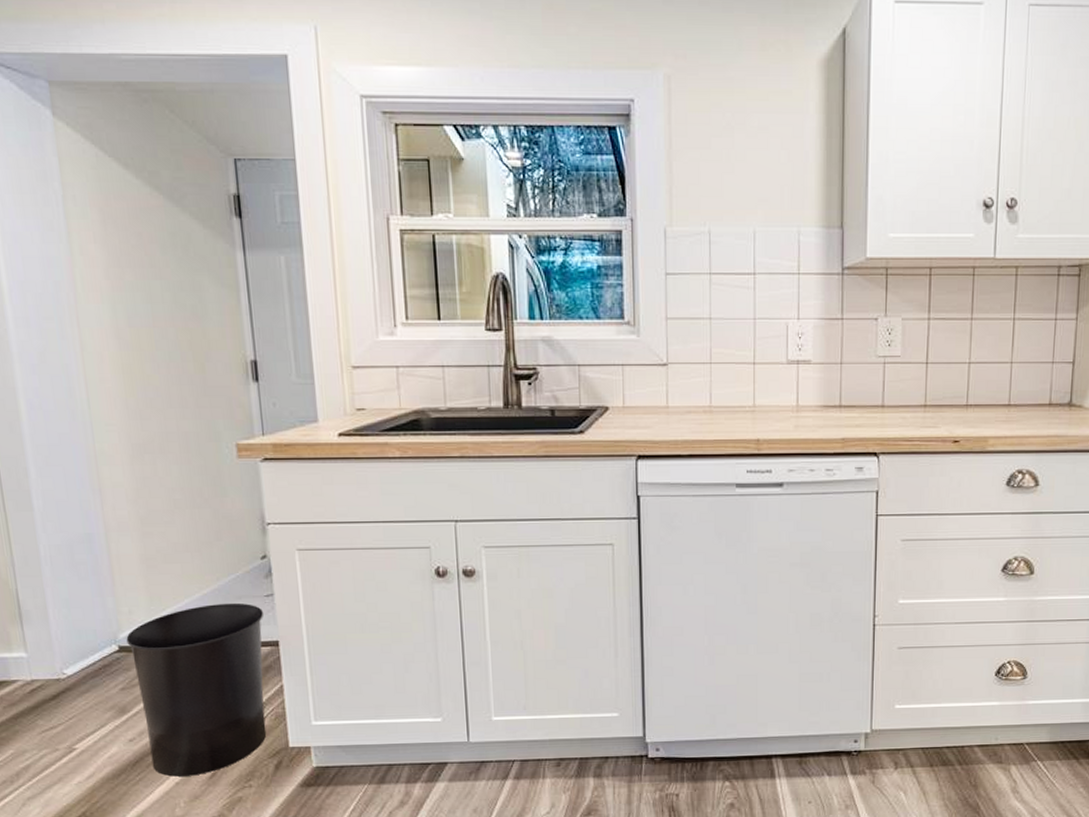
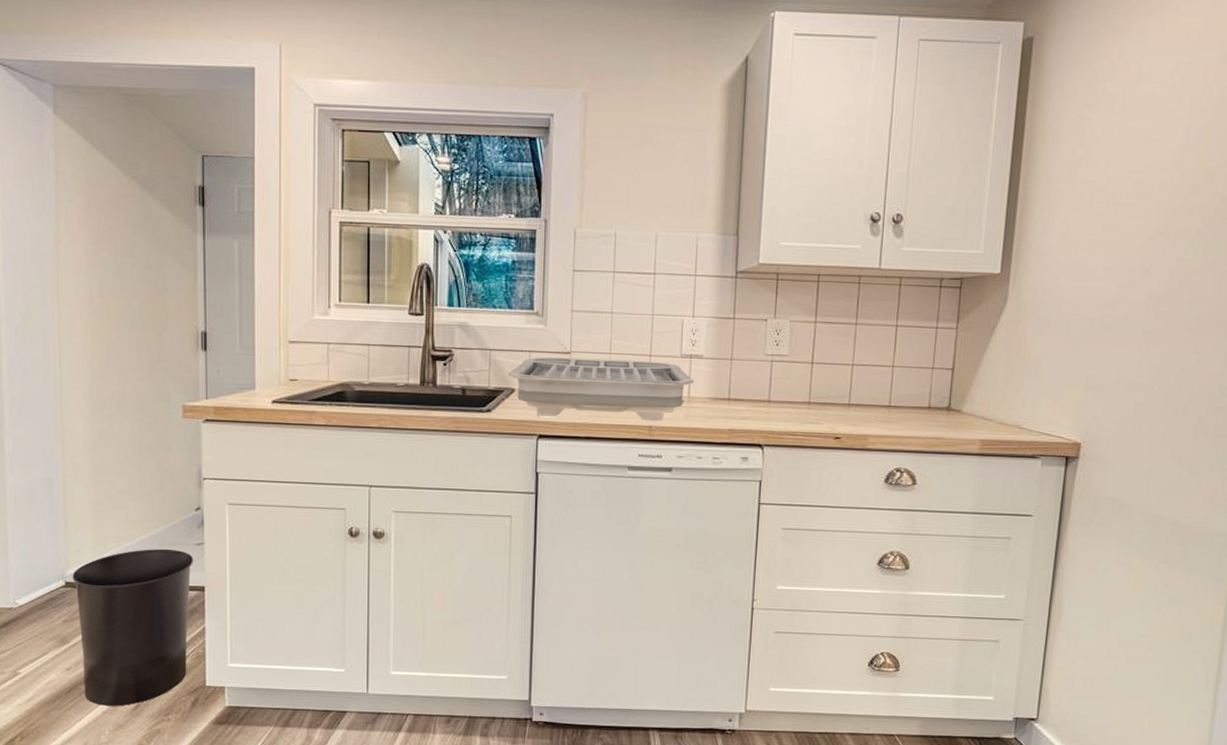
dish rack: none [600,369,803,435] -> present [508,357,695,421]

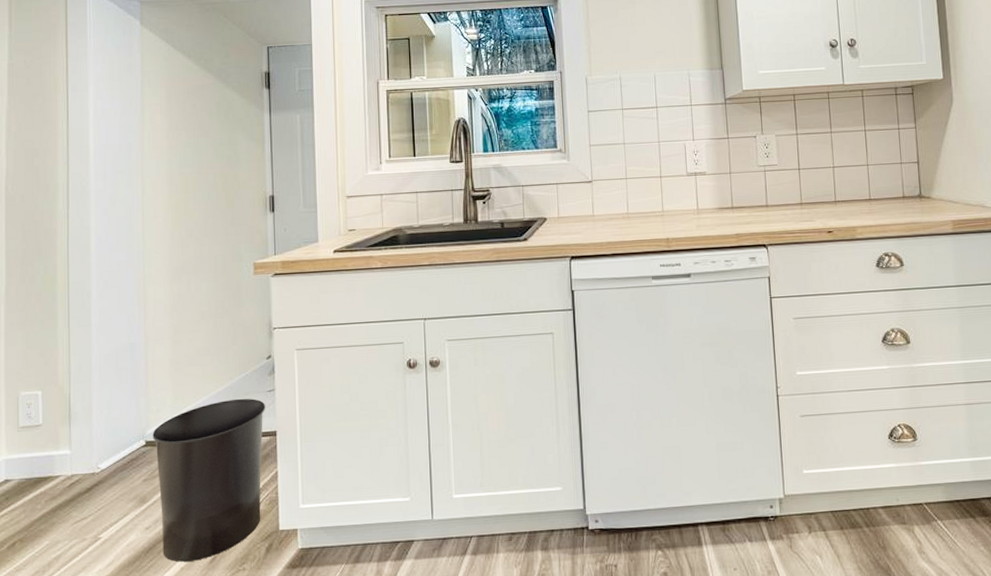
dish rack: present [508,357,695,421] -> none [539,181,701,240]

